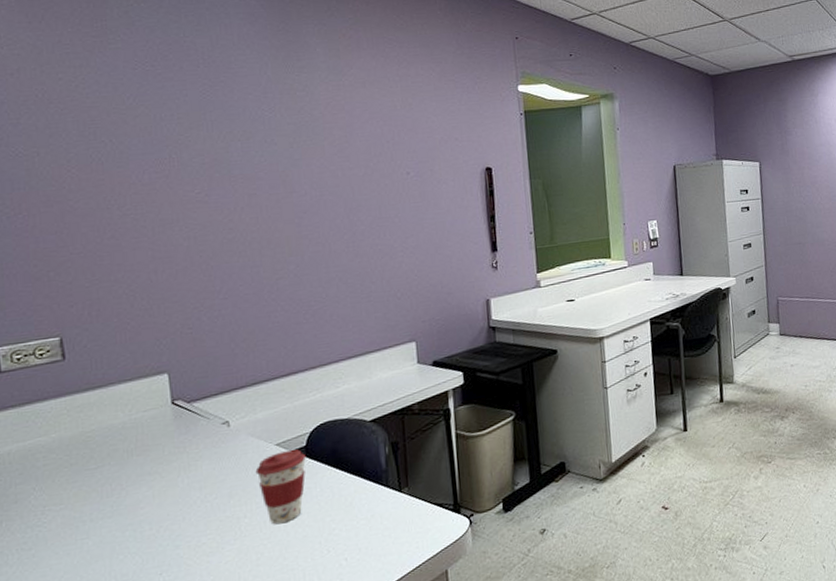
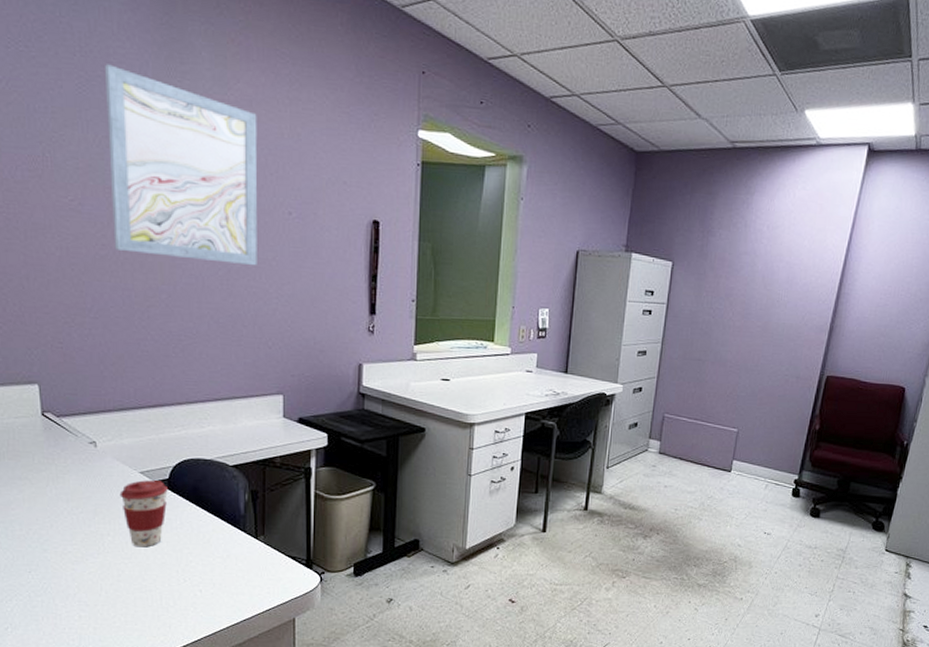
wall art: none [227,70,381,232] -> present [105,64,258,266]

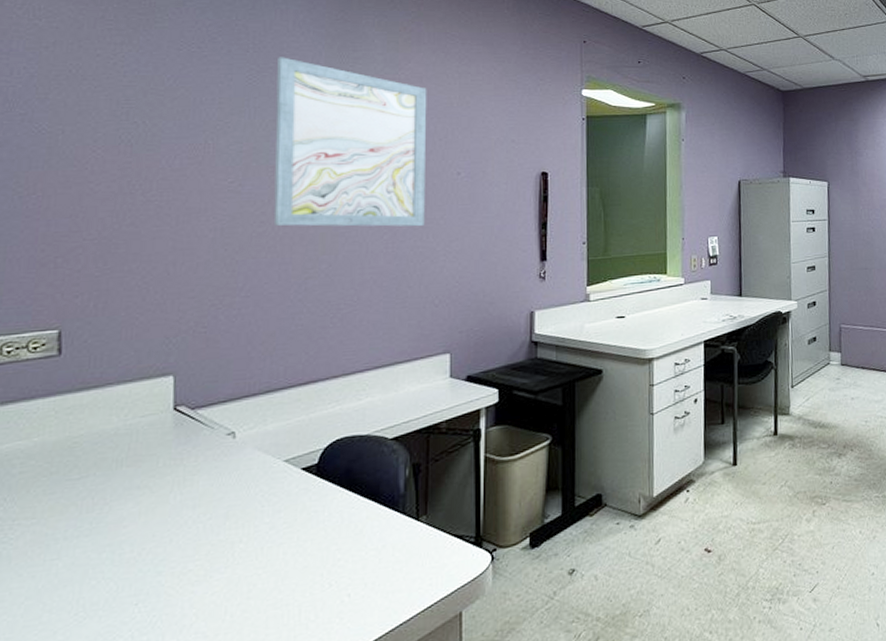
coffee cup: present [119,480,169,548] -> none [258,467,318,552]

